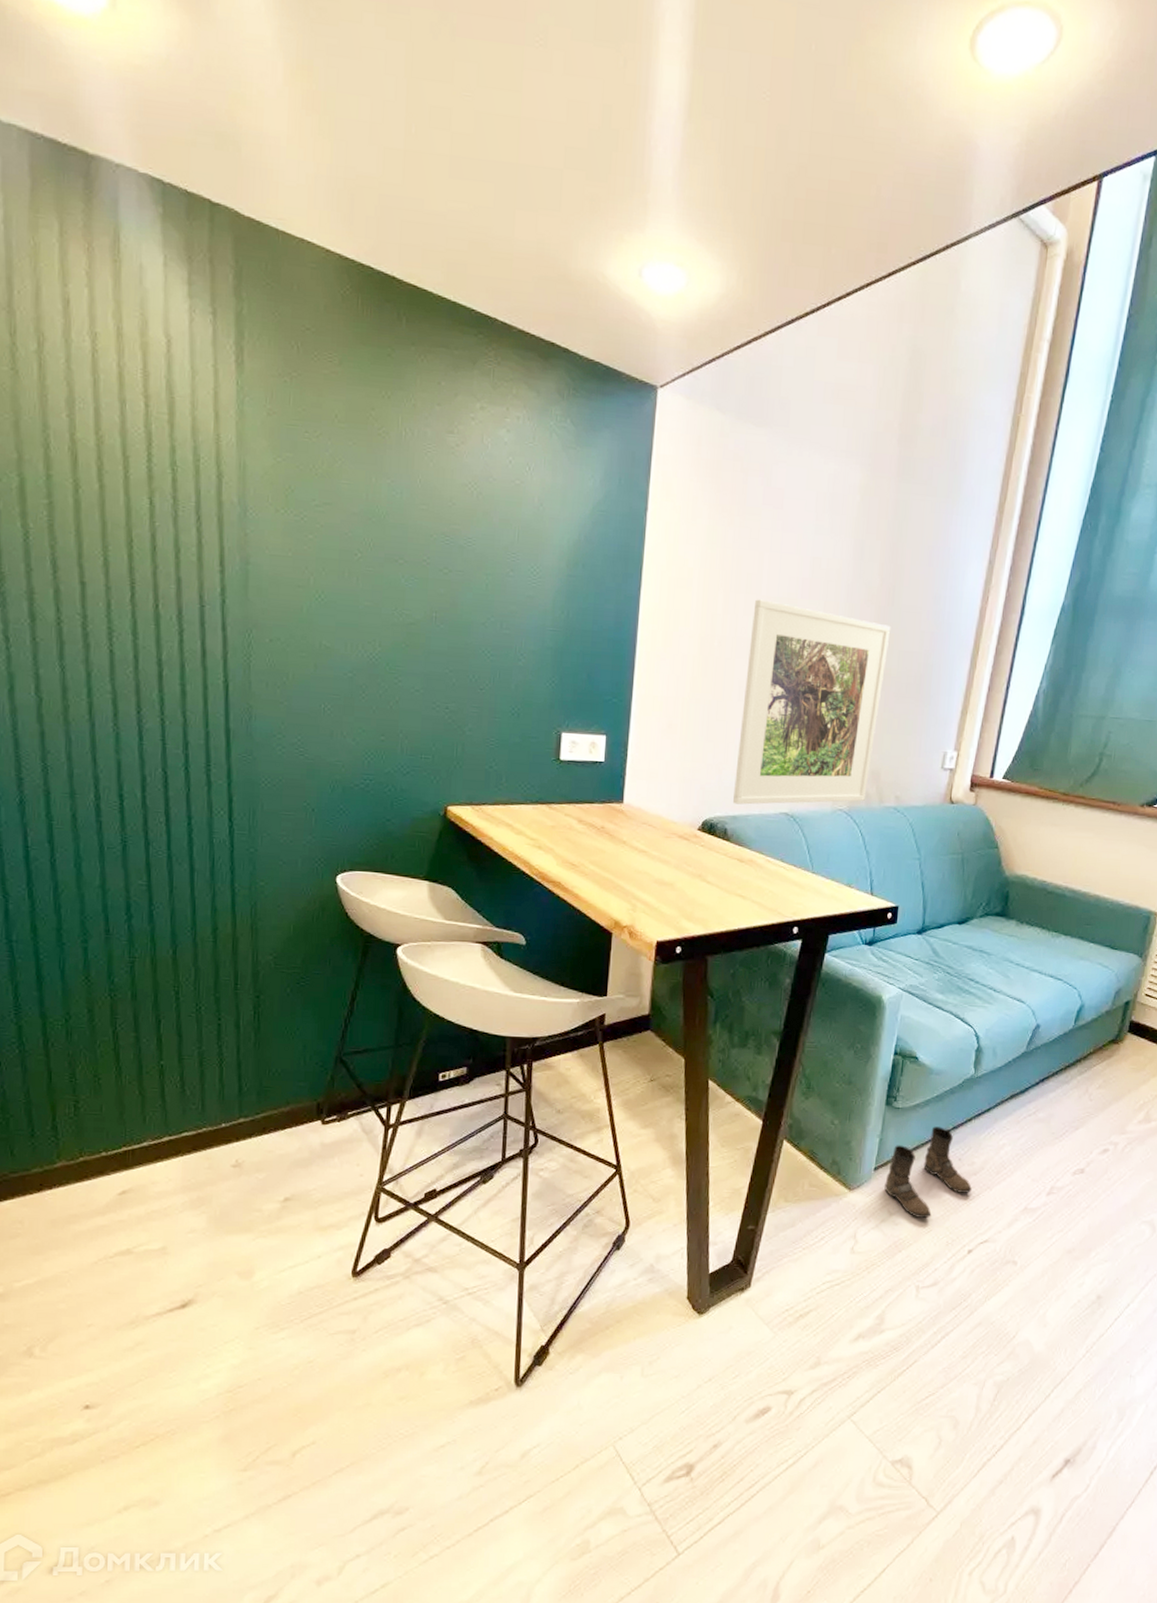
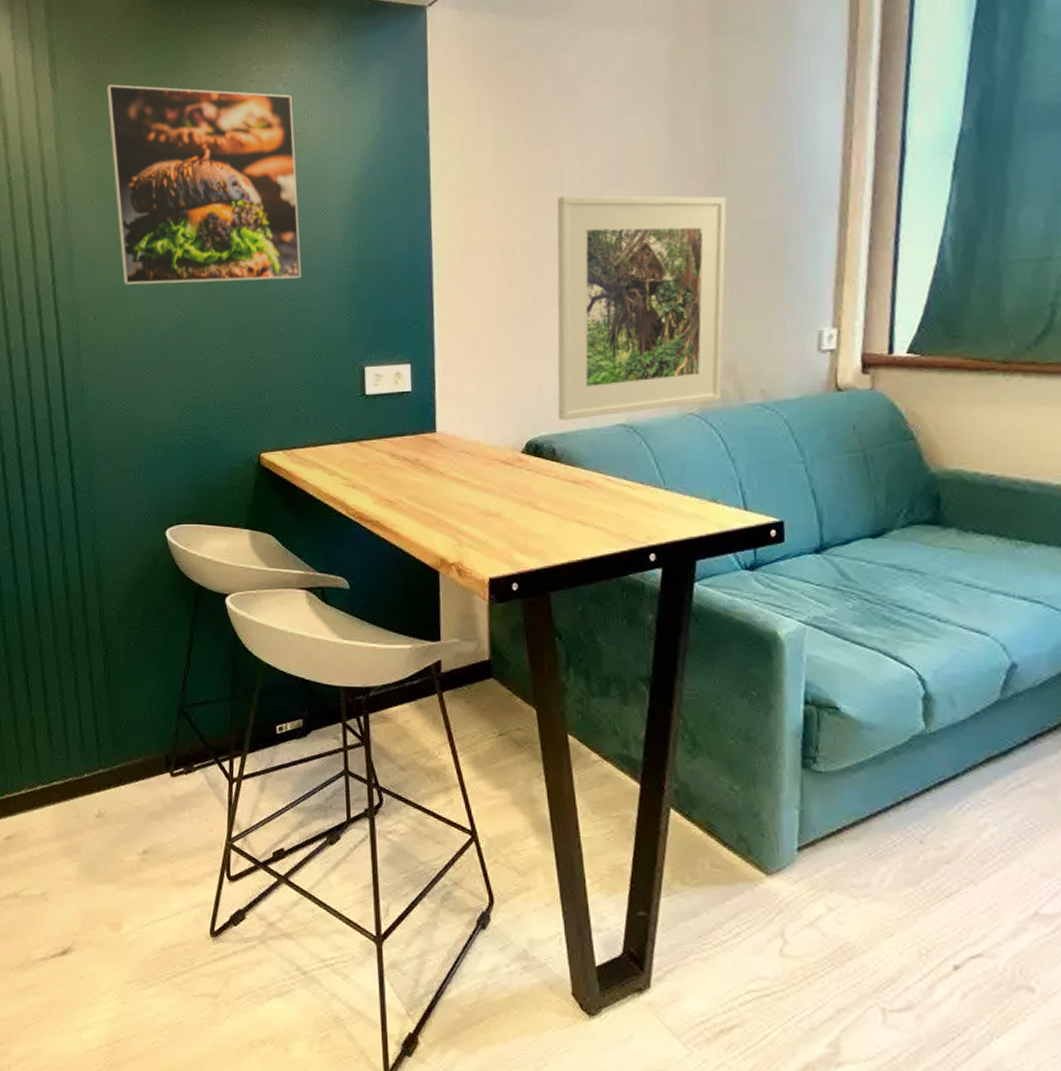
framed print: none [305,381,515,635] -> present [107,84,301,285]
boots: present [884,1126,972,1219] -> none [815,797,946,919]

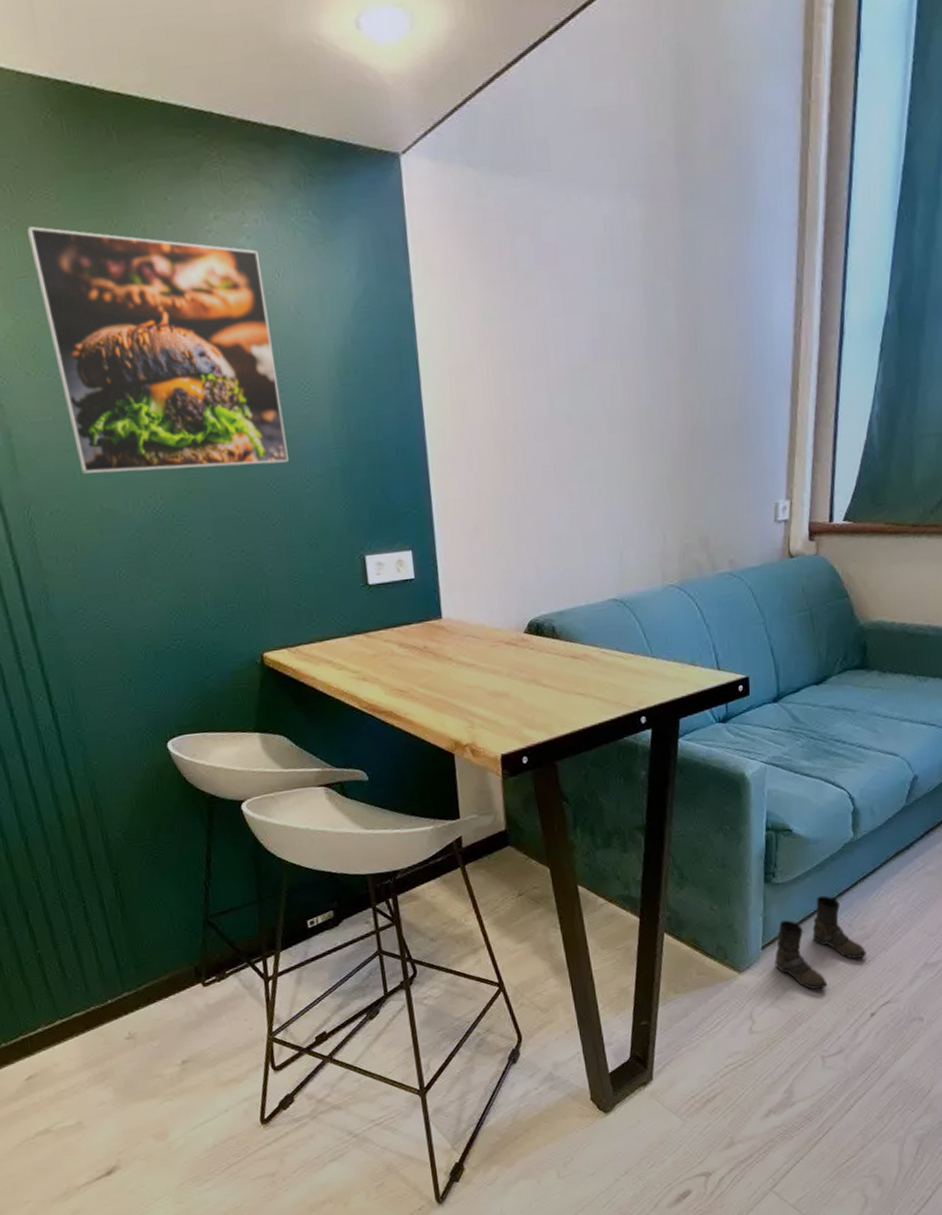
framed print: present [557,195,727,420] -> none [545,371,698,599]
boots: none [815,797,946,919] -> present [775,895,866,990]

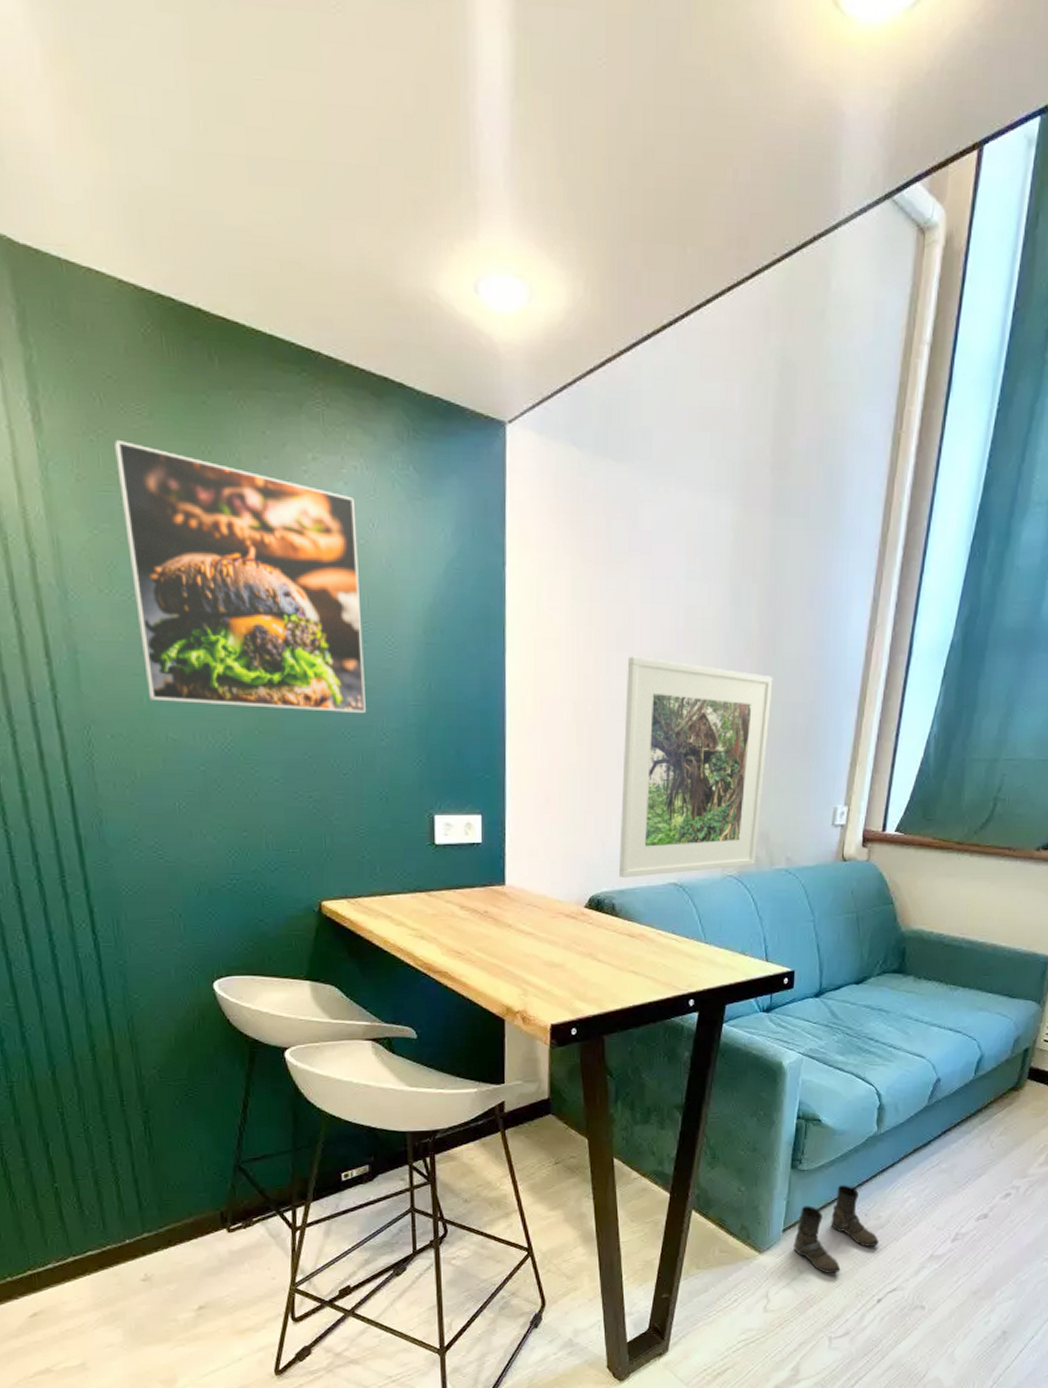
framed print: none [545,371,698,599] -> present [619,656,773,878]

